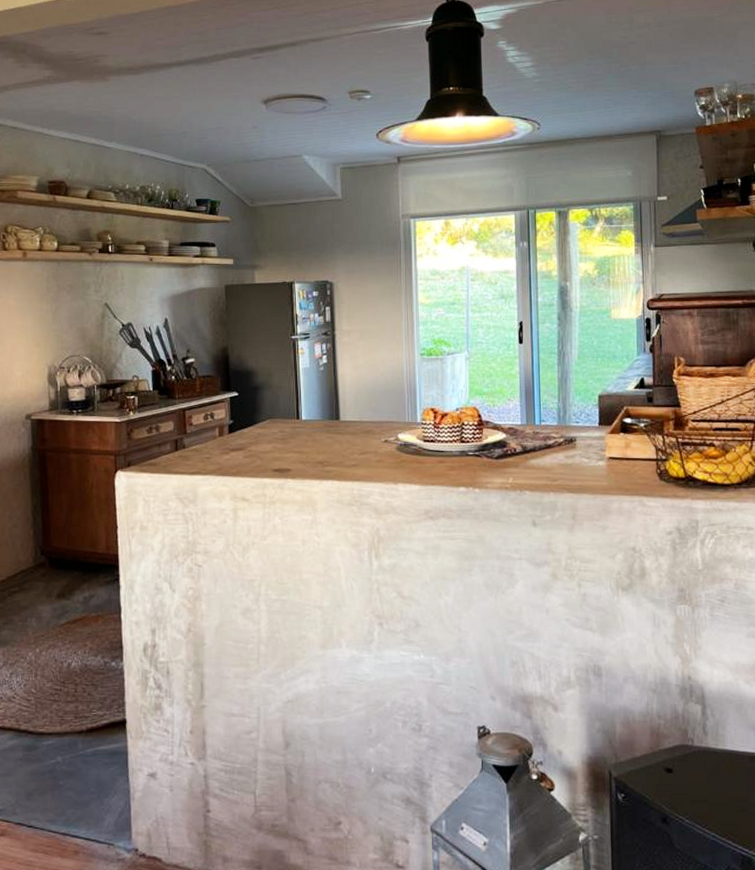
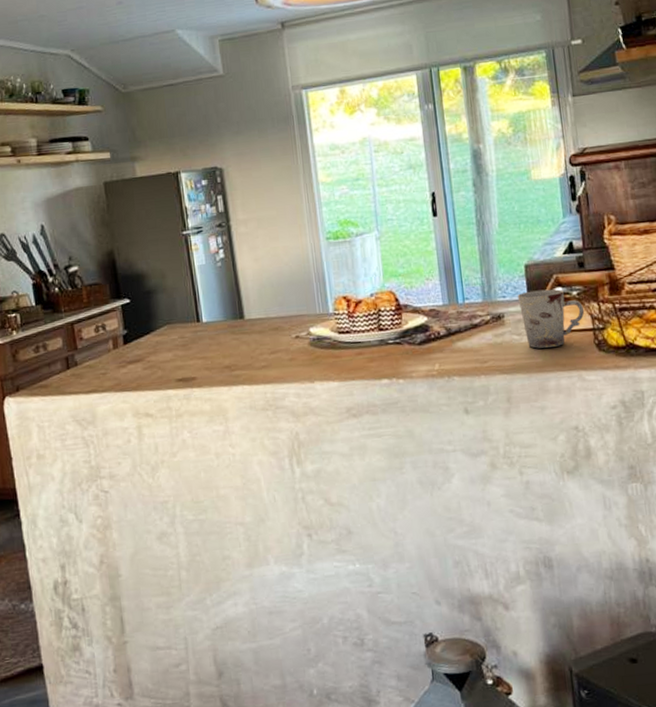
cup: none [589,419,650,472] -> present [517,289,585,349]

